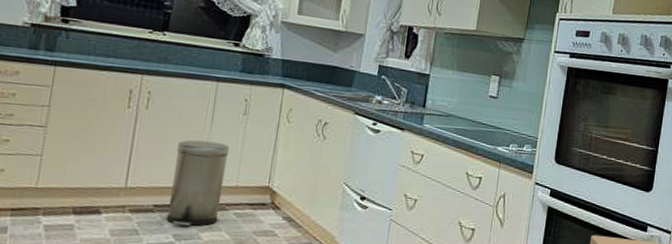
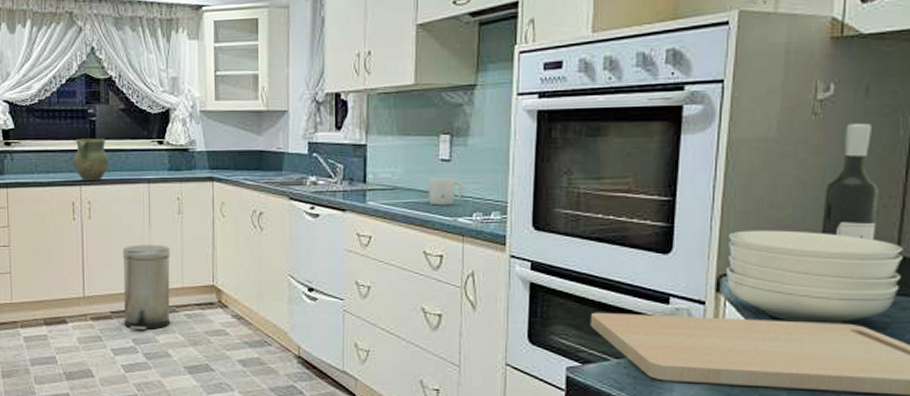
ceramic jug: none [137,28,179,73] -> present [73,138,109,182]
mug: none [476,110,506,136] -> present [427,178,464,206]

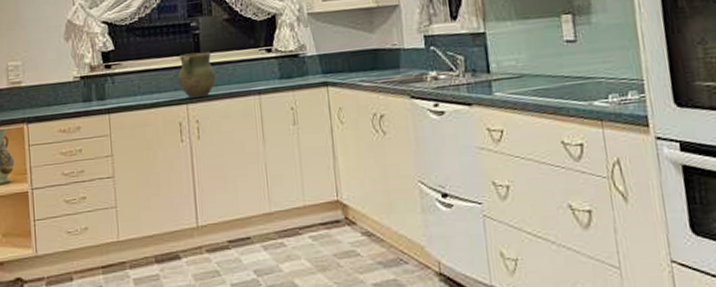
pedal bin: present [122,245,171,331] -> none [236,160,295,260]
mug: present [427,178,464,206] -> none [555,59,596,91]

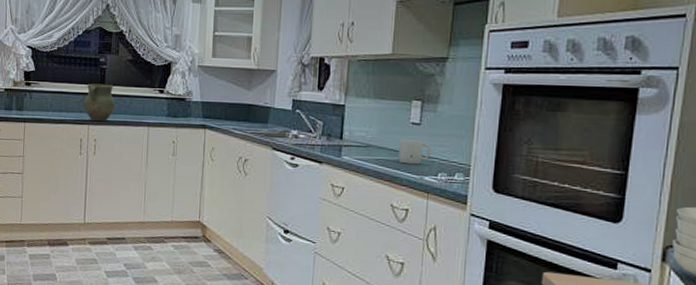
mug: none [555,59,596,91] -> present [398,139,432,165]

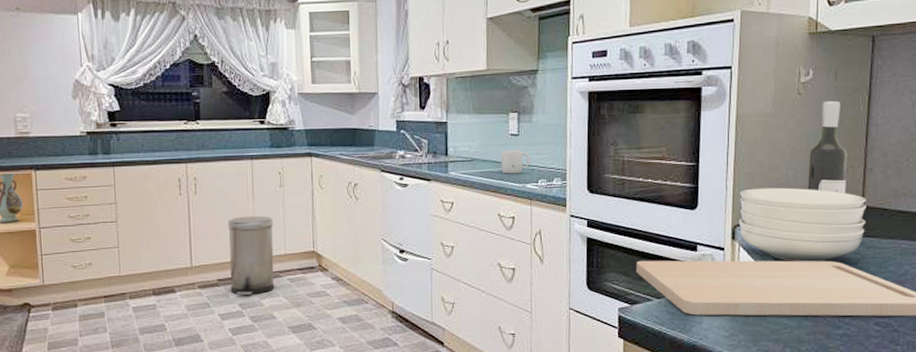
ceramic jug: present [83,83,115,122] -> none [178,119,213,159]
pedal bin: none [118,180,163,257] -> present [228,216,275,296]

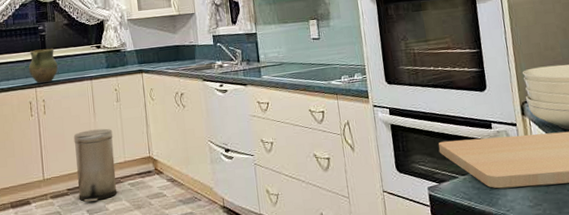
ceramic jug: none [178,119,213,159] -> present [28,48,58,84]
mug: present [500,150,531,174] -> none [305,51,333,74]

